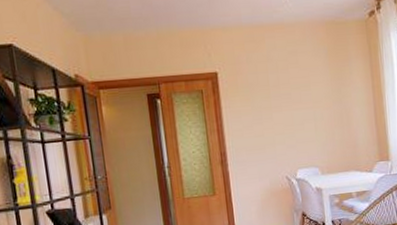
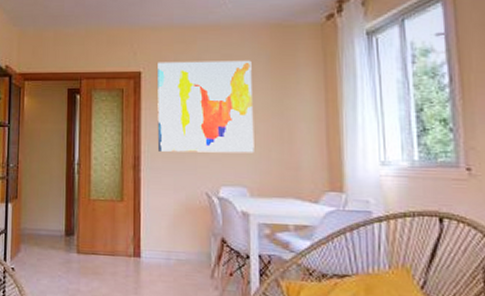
wall art: none [232,55,322,146] -> present [157,60,254,153]

